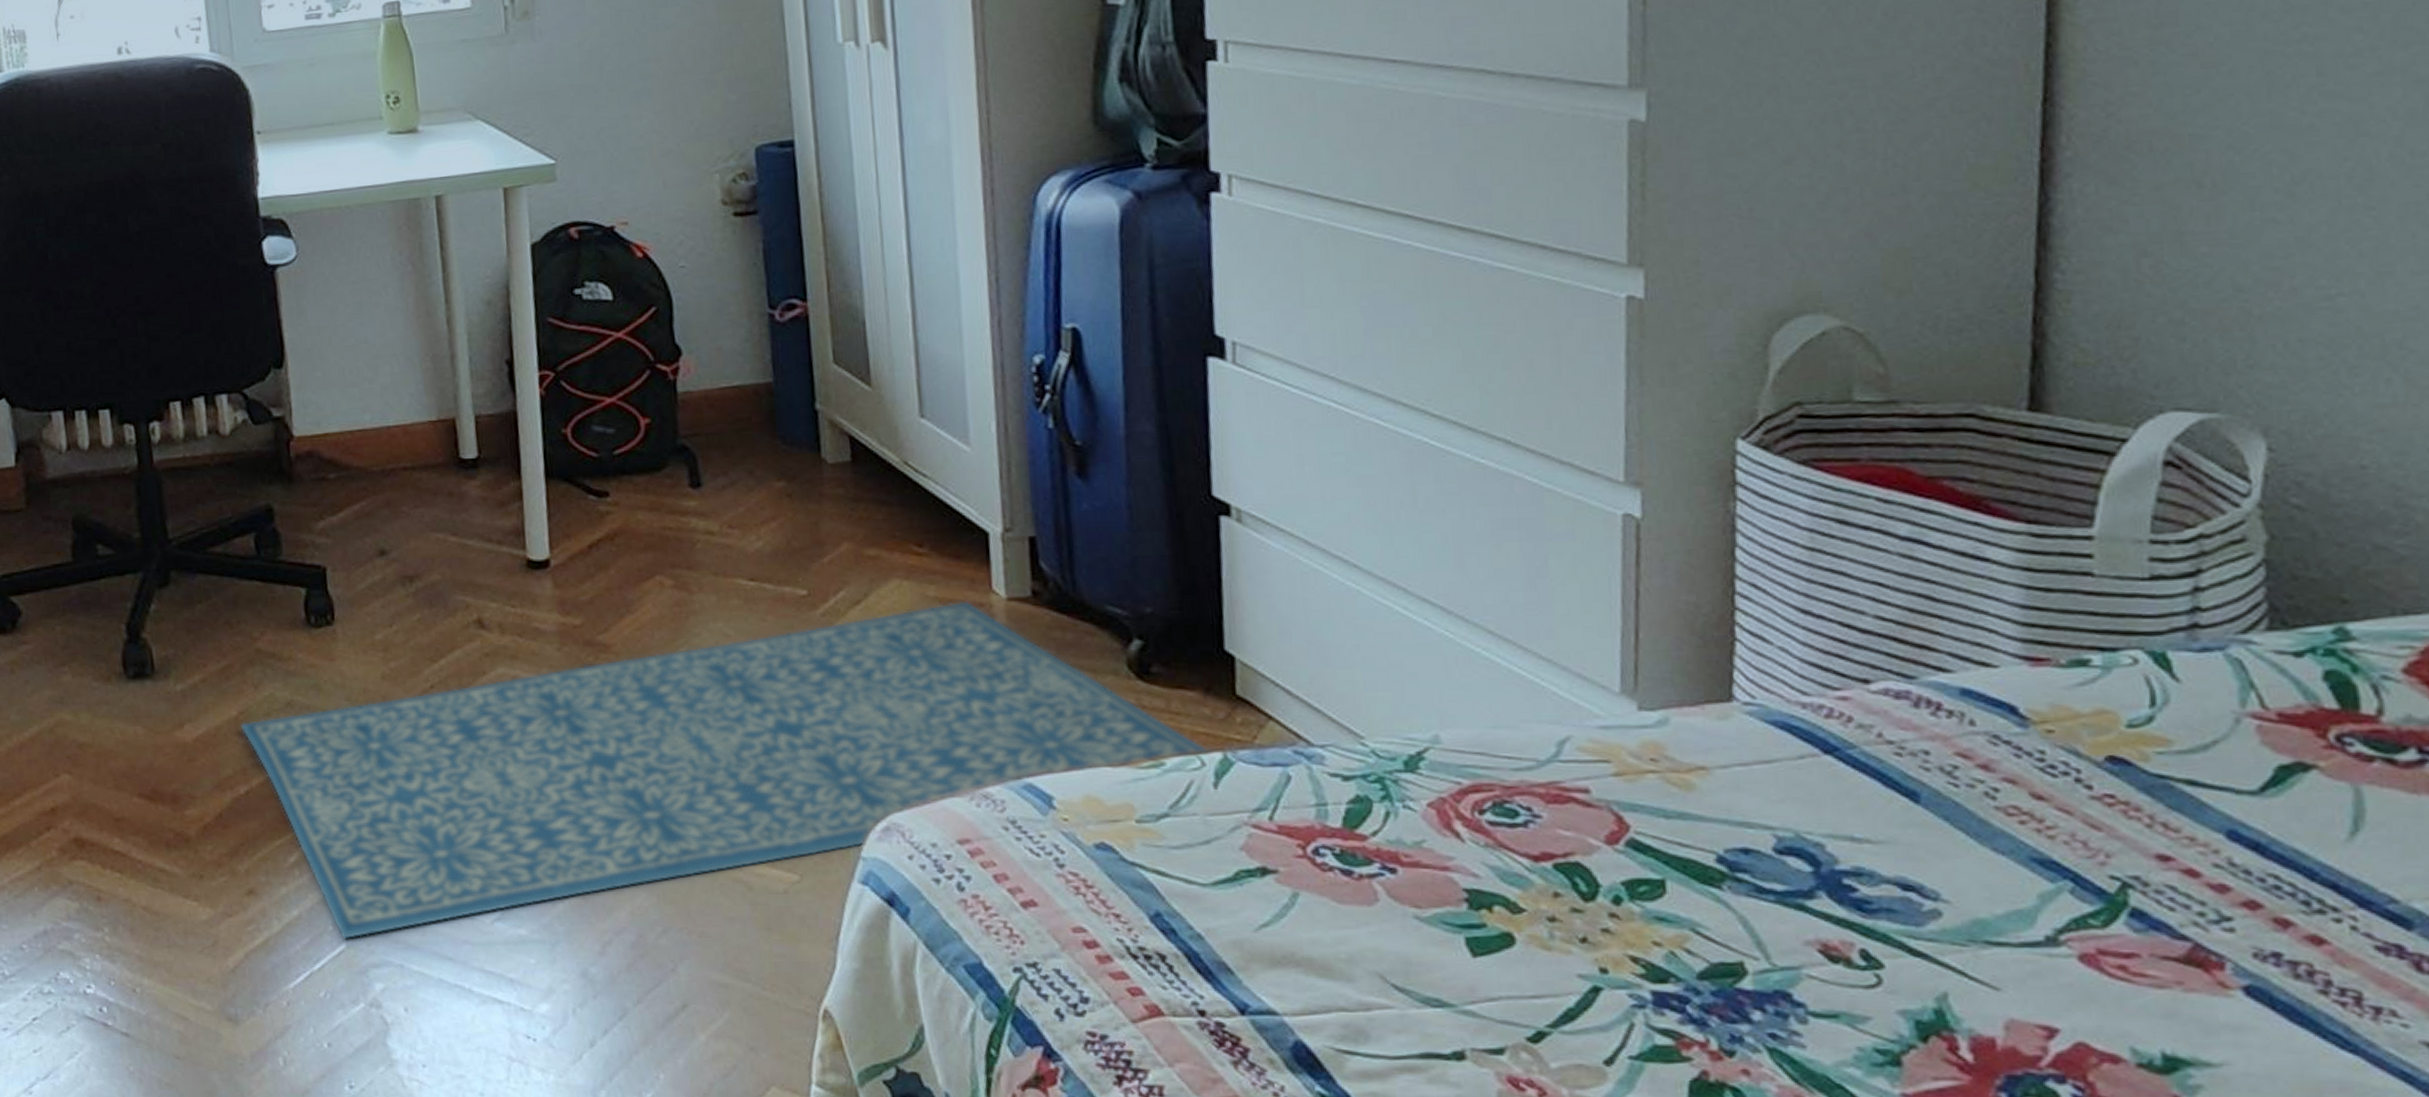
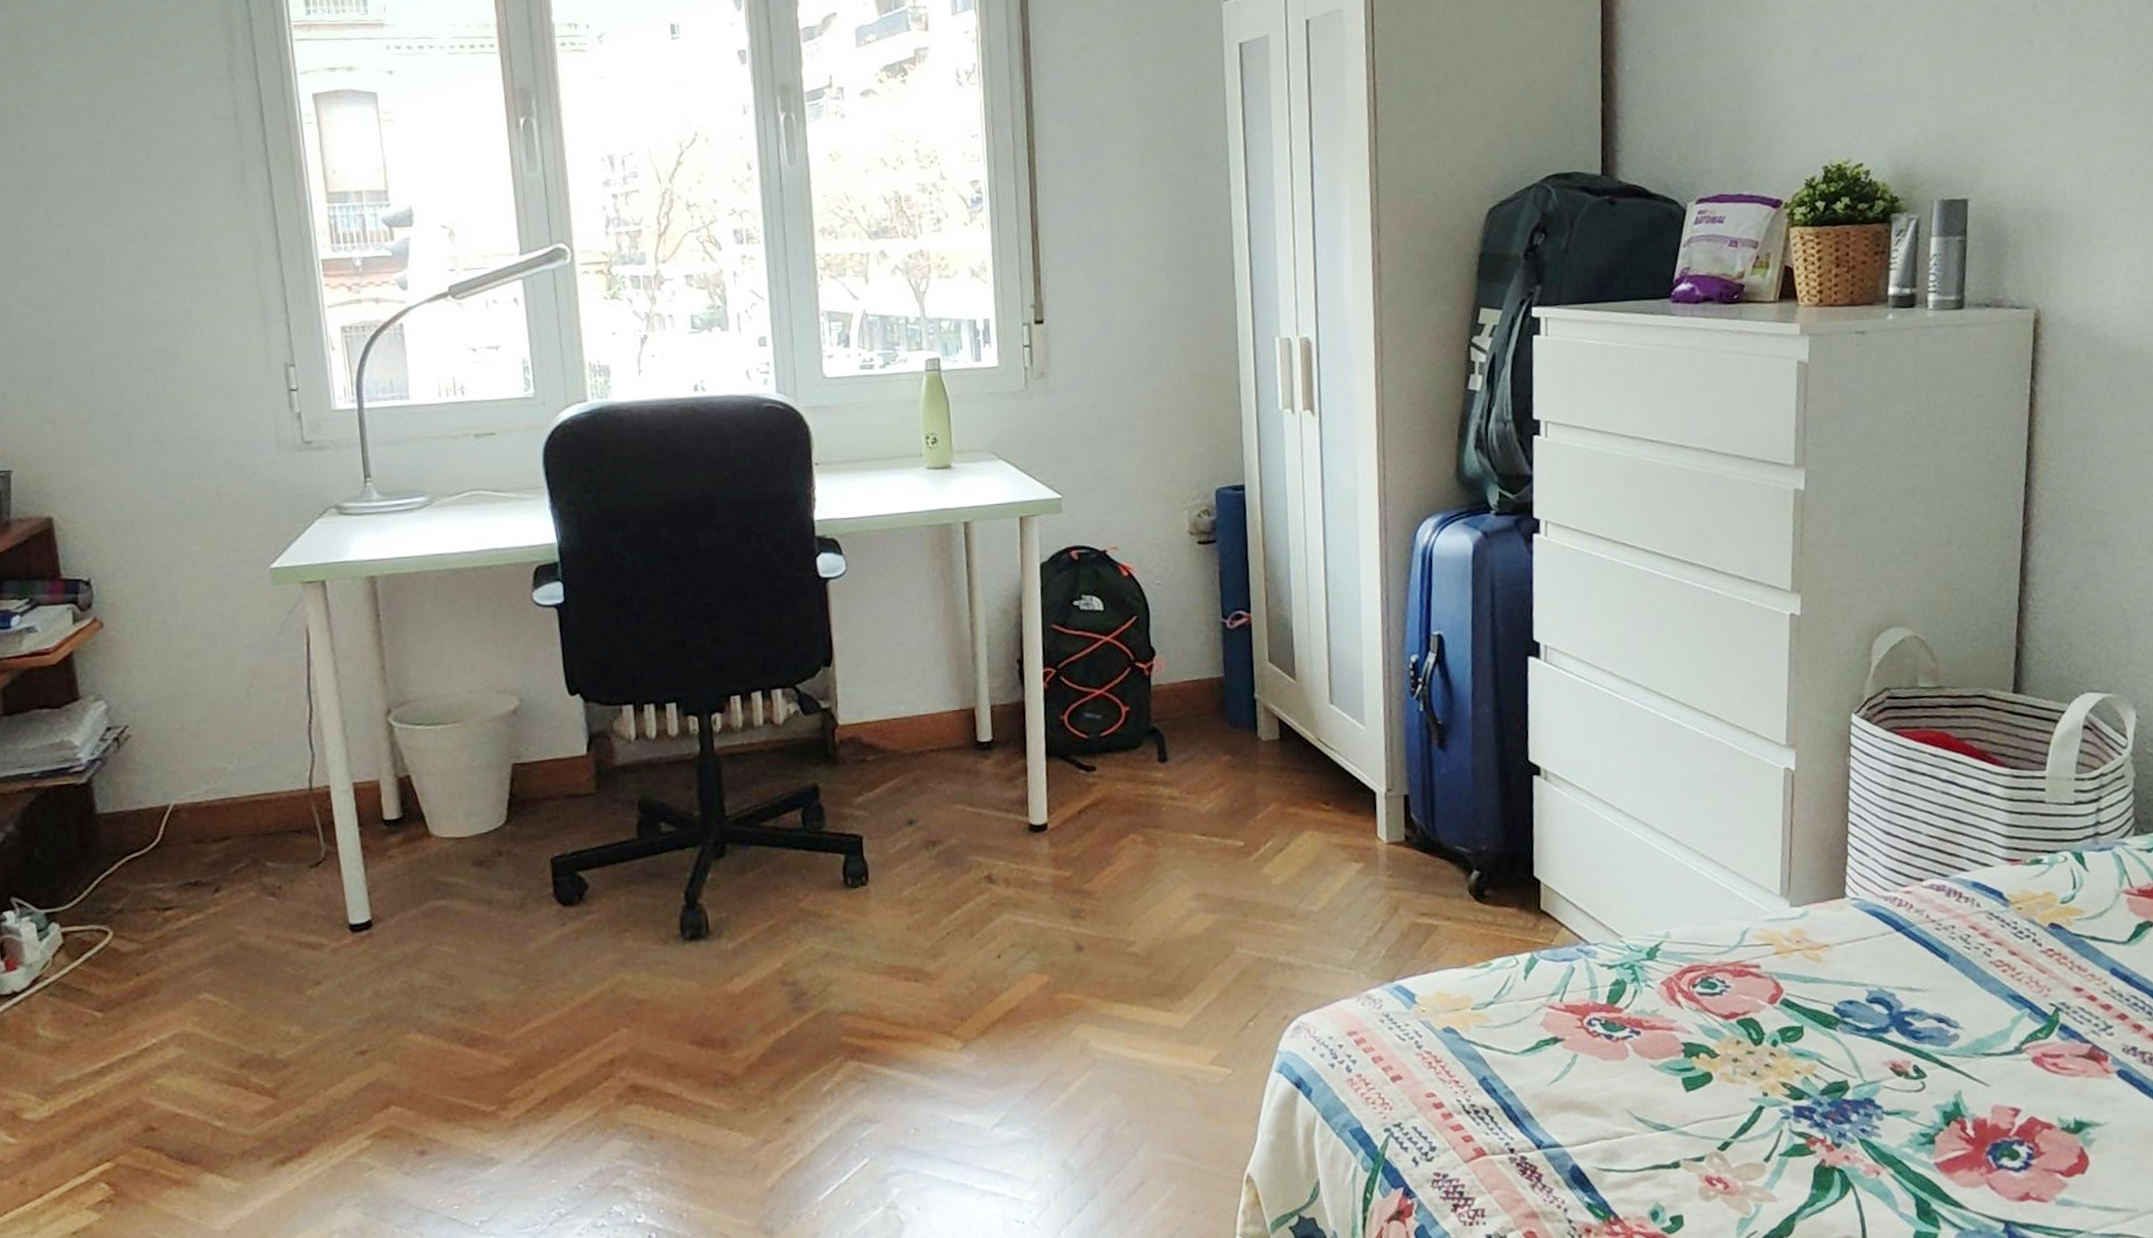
rug: present [240,600,1209,940] -> none [783,845,1522,1154]

